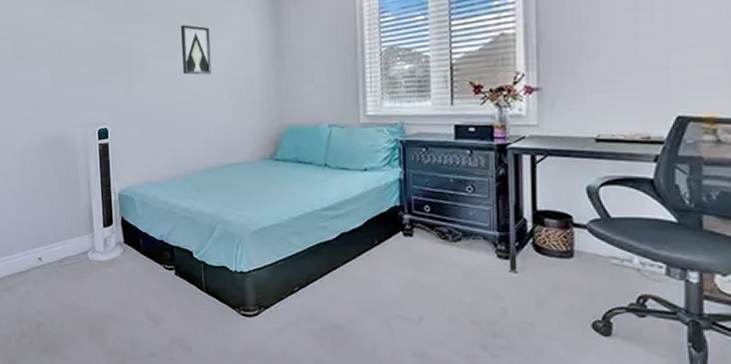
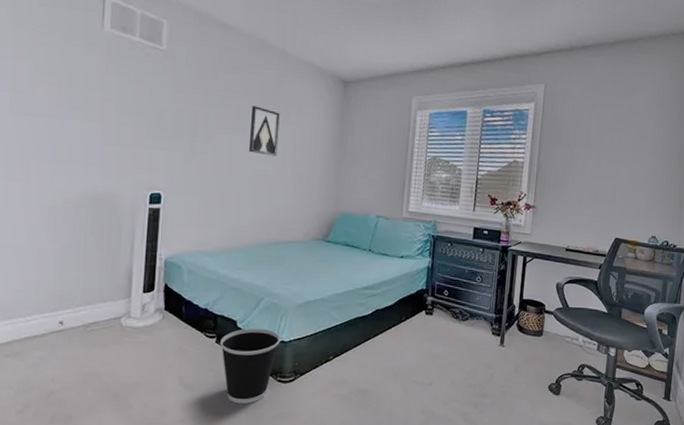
wastebasket: none [179,258,239,339] -> present [220,328,281,404]

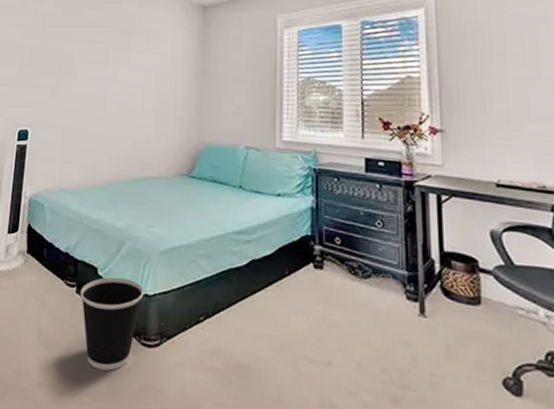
wall art: present [249,106,280,156] -> none [110,38,140,87]

